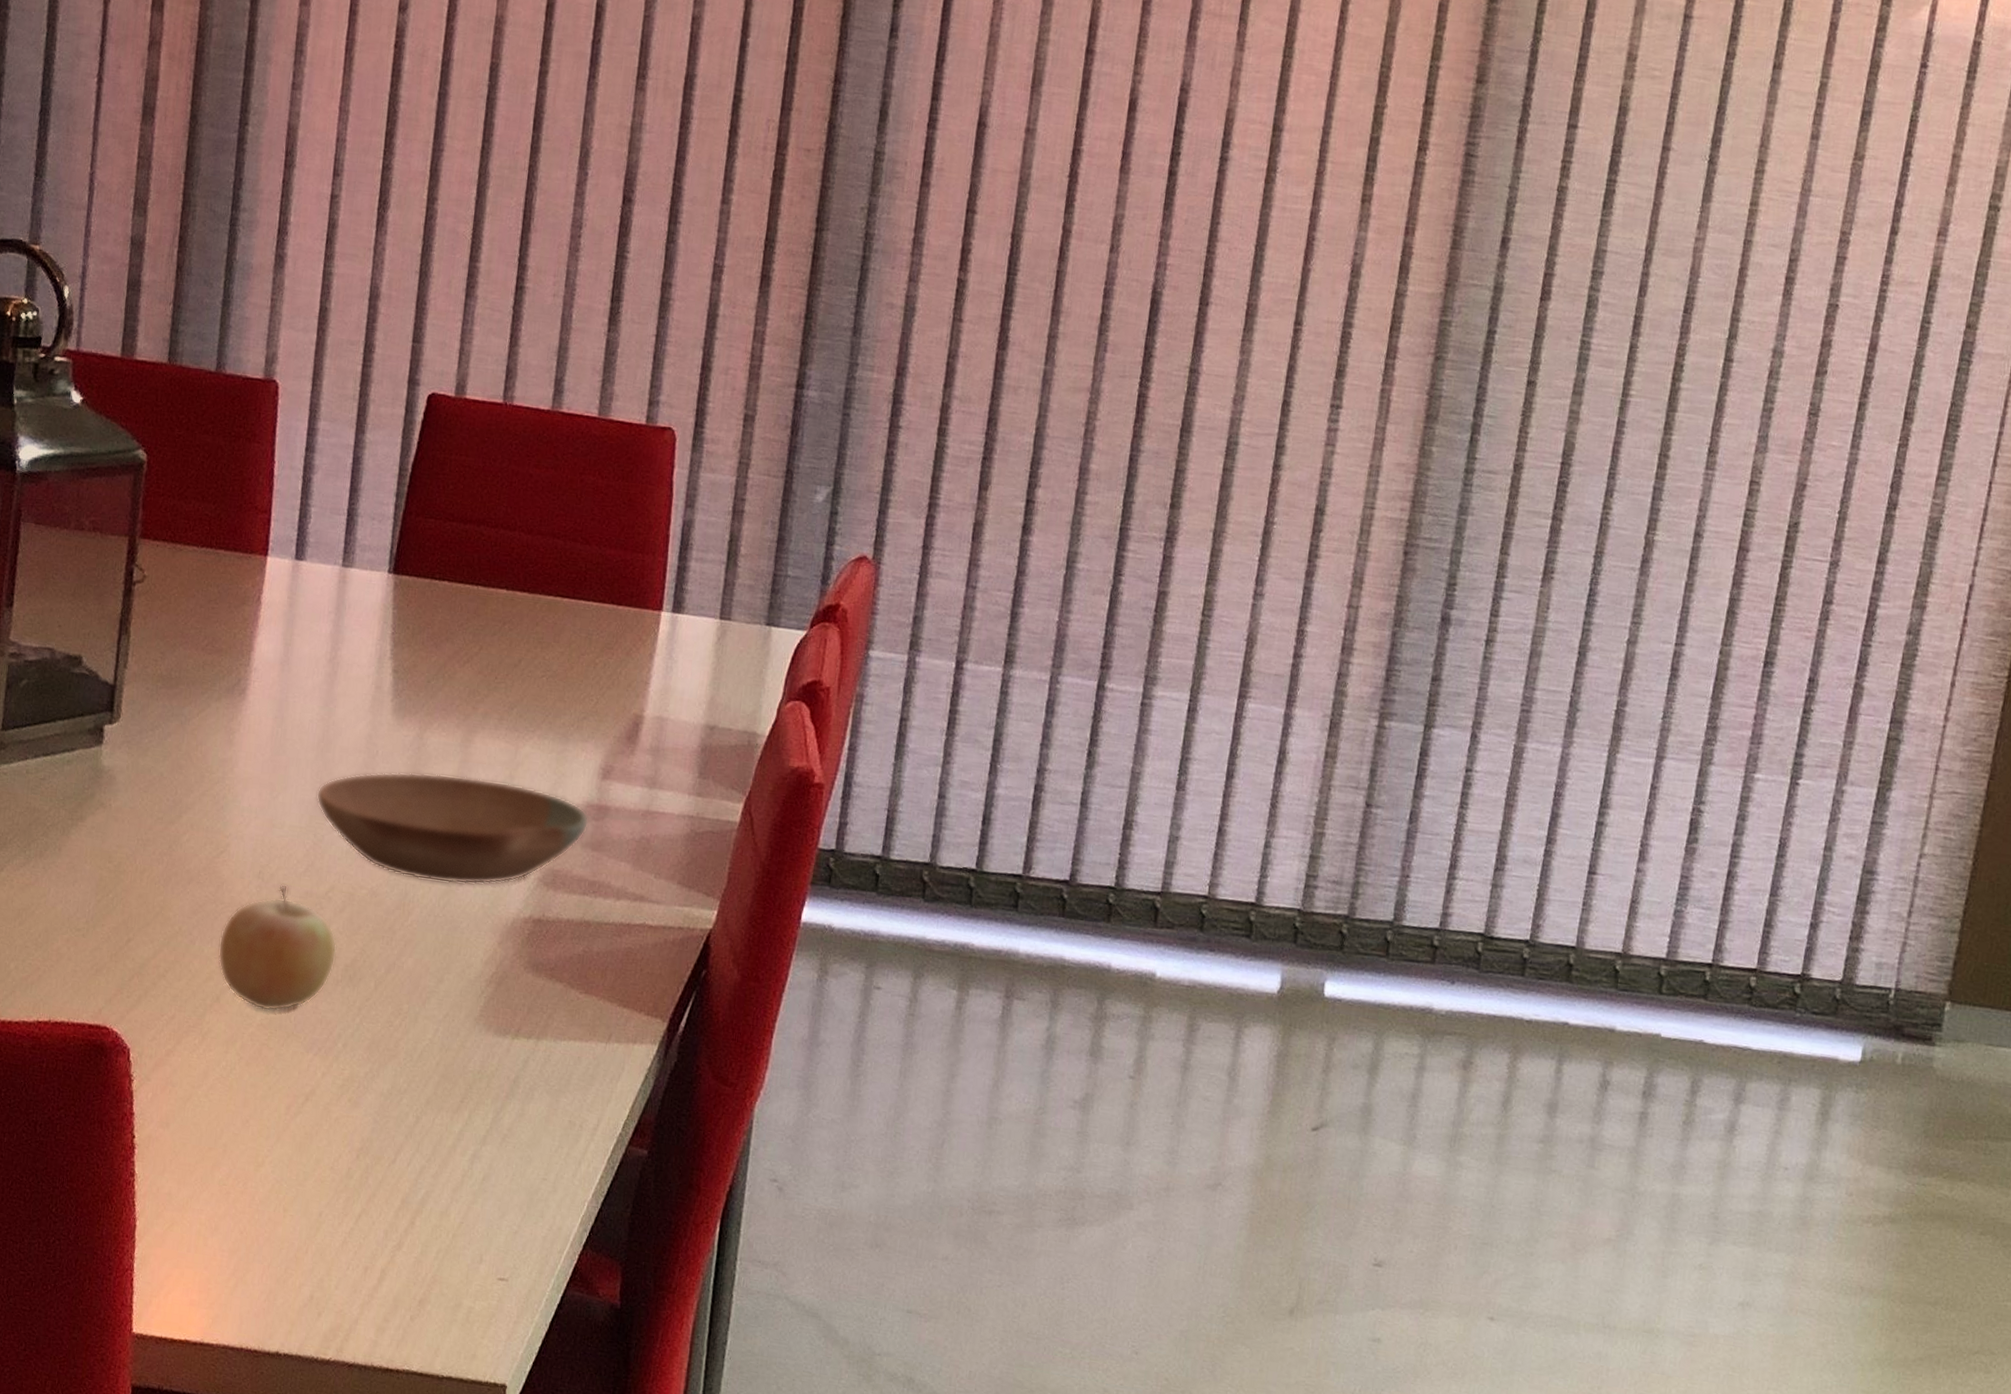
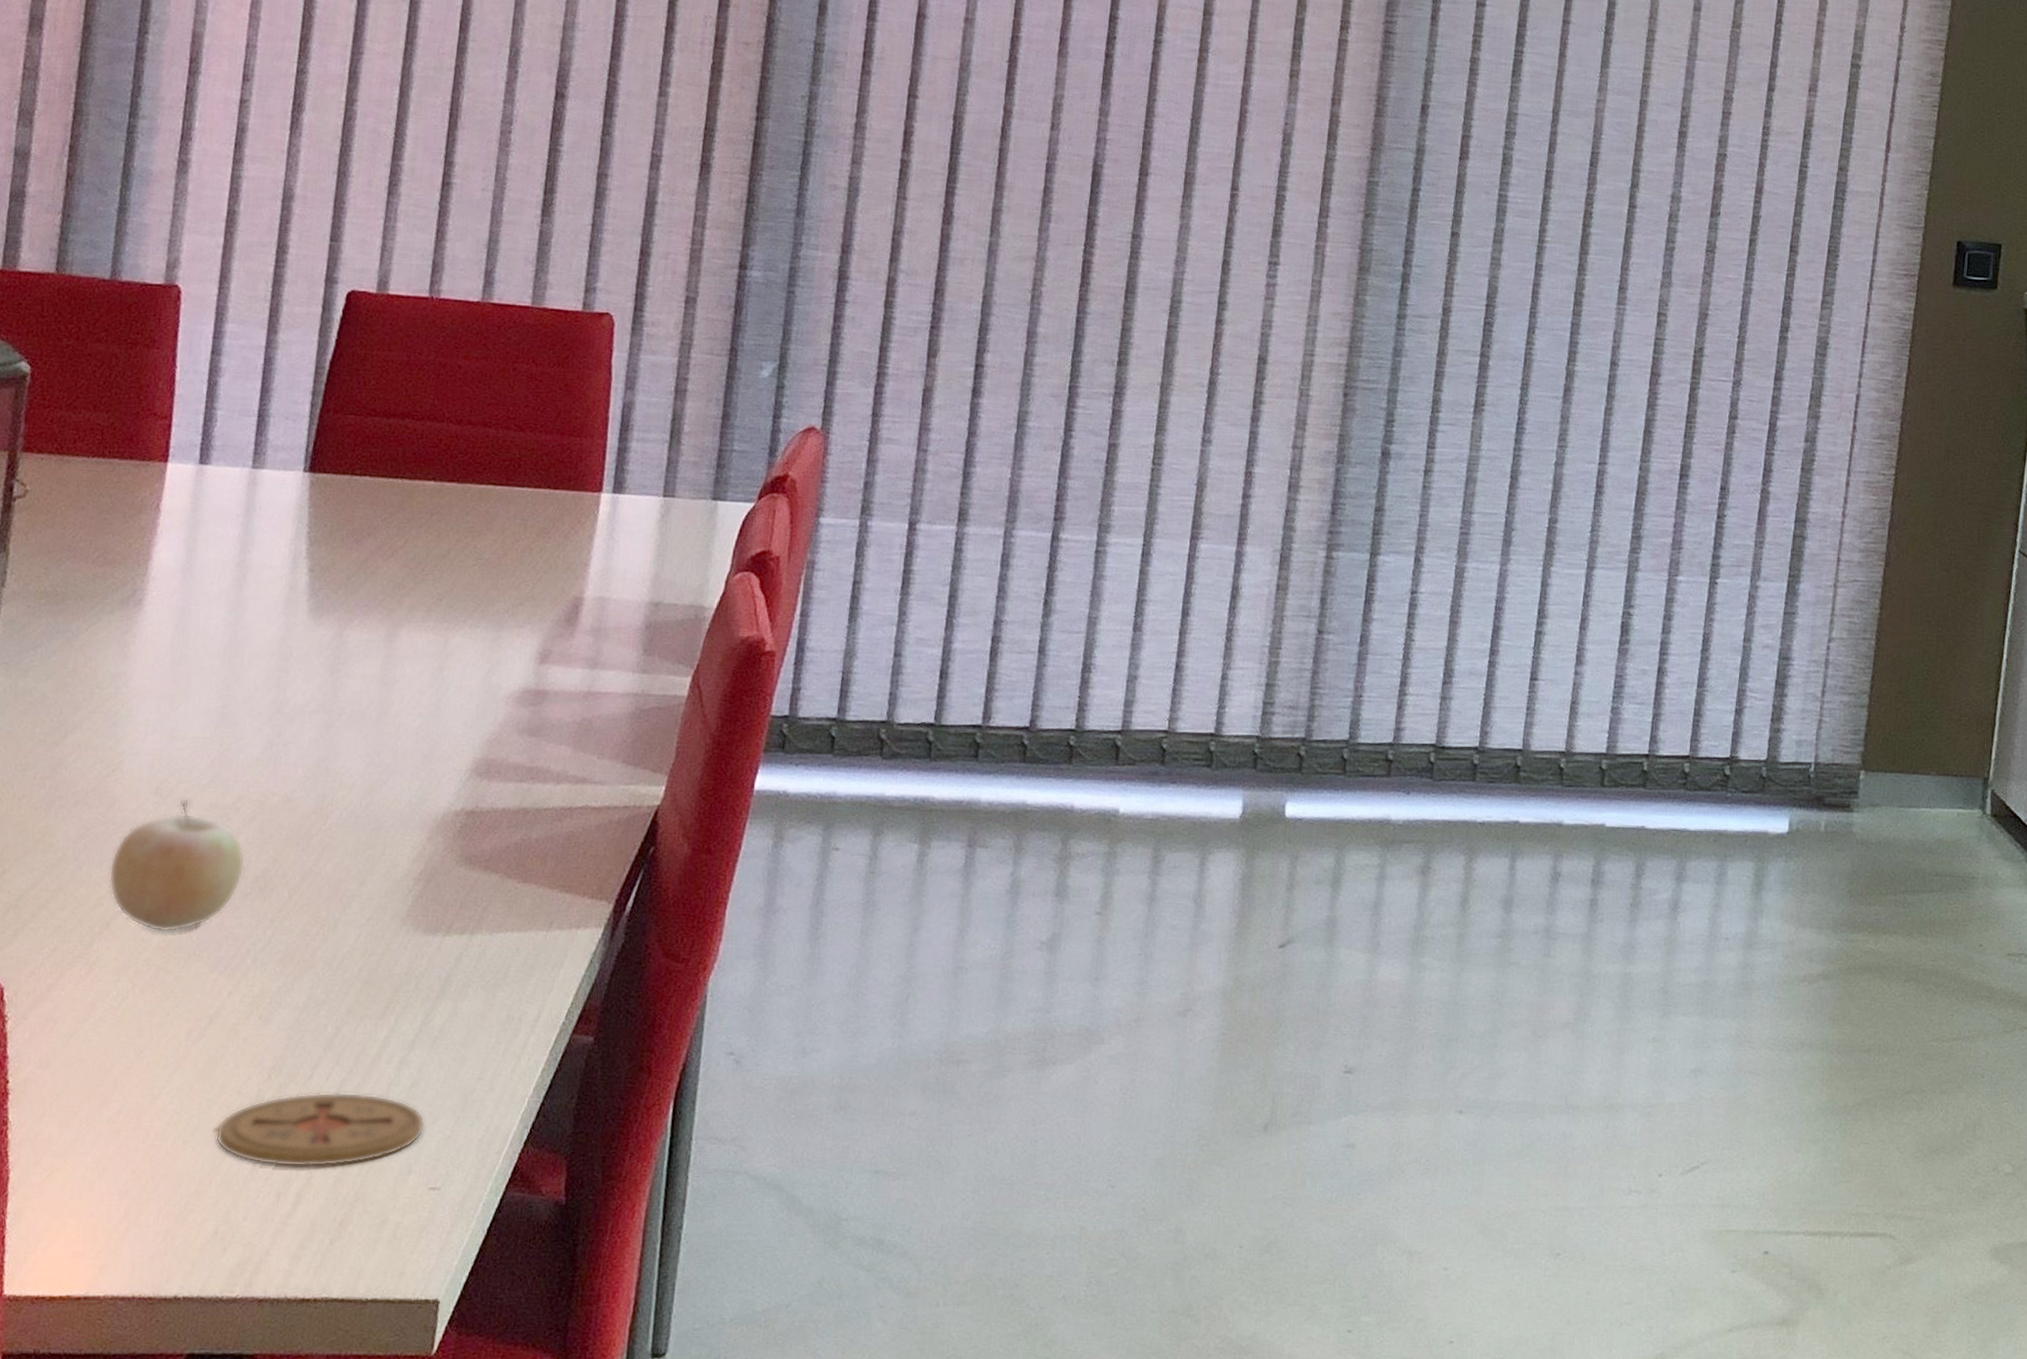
coaster: none [311,1176,495,1248] -> present [215,1091,425,1168]
bowl: present [316,772,589,885] -> none [222,671,526,783]

